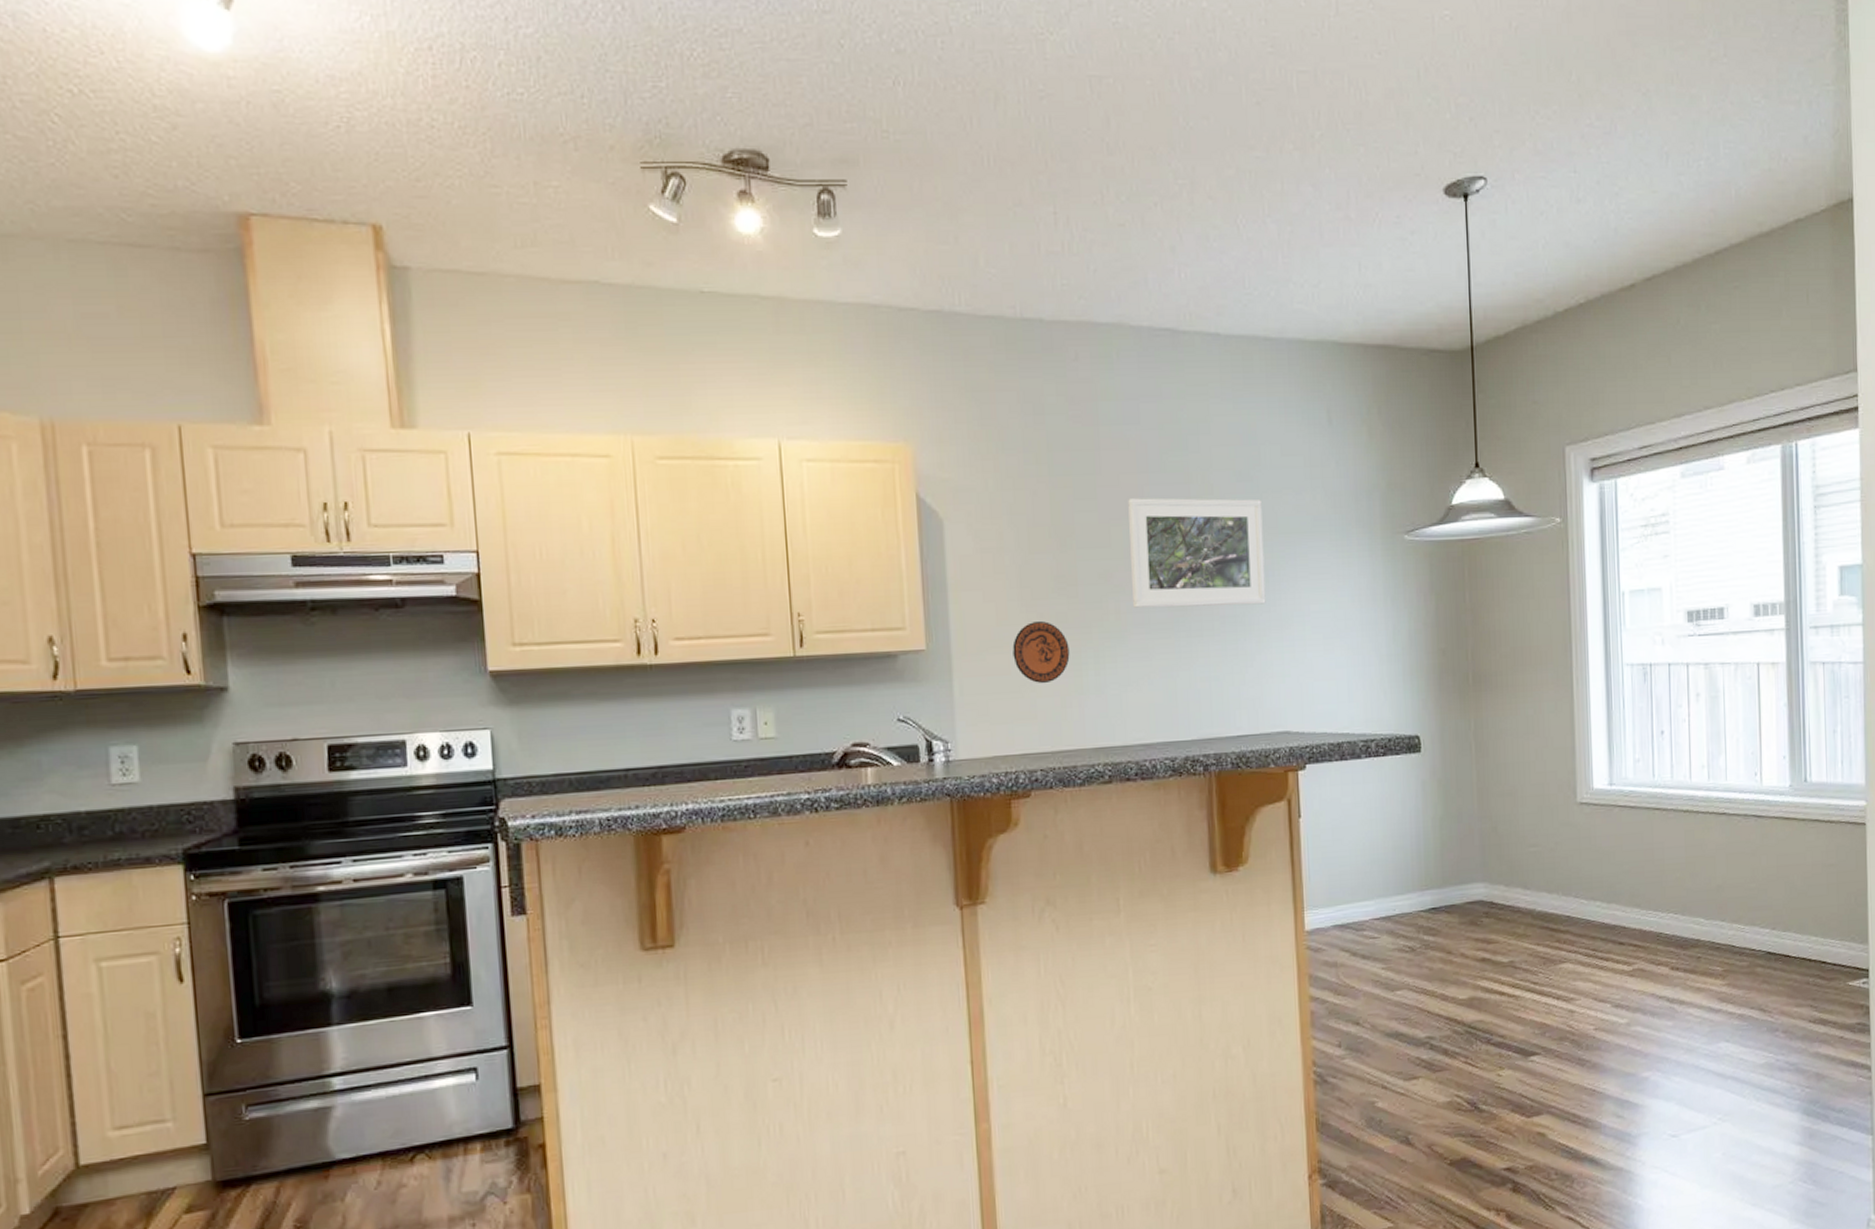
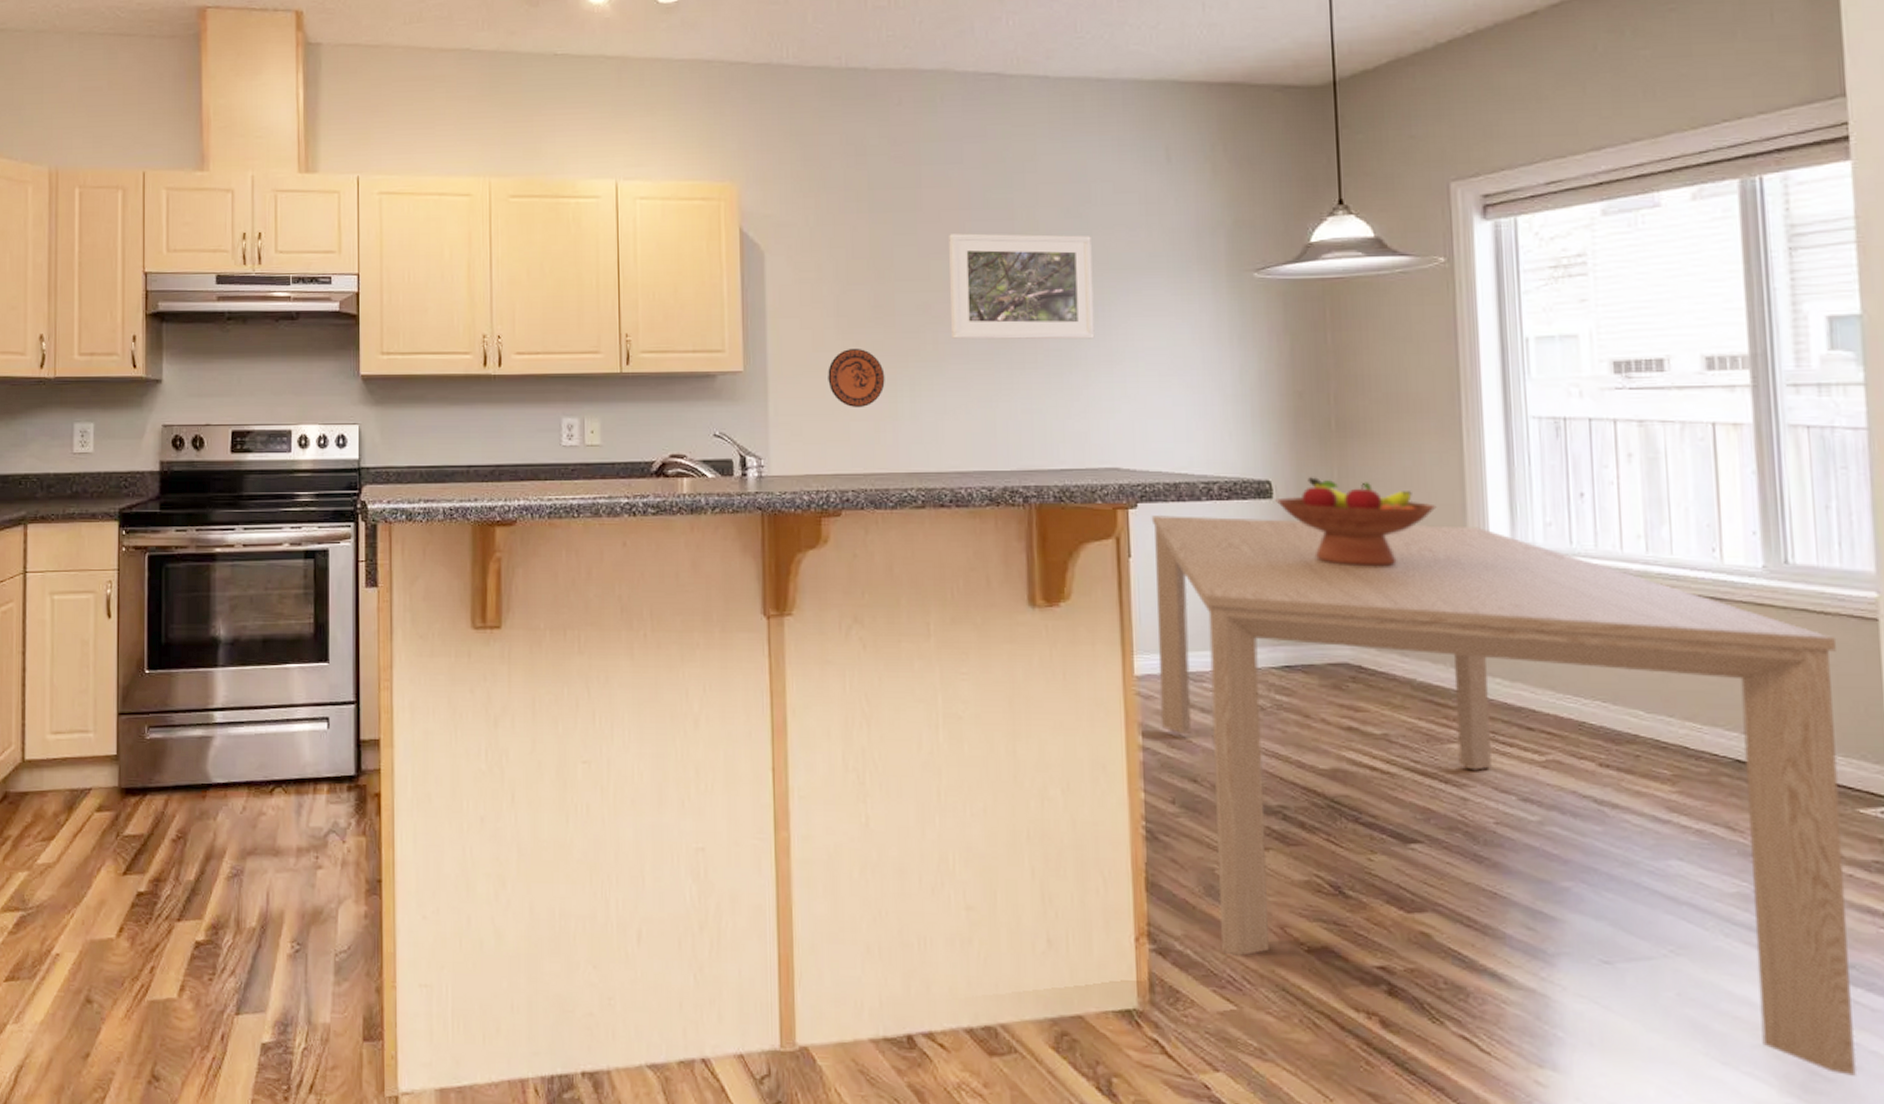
dining table: none [1318,766,1842,1199] -> present [1151,515,1858,1076]
fruit bowl: none [1423,730,1552,811] -> present [1275,477,1437,567]

